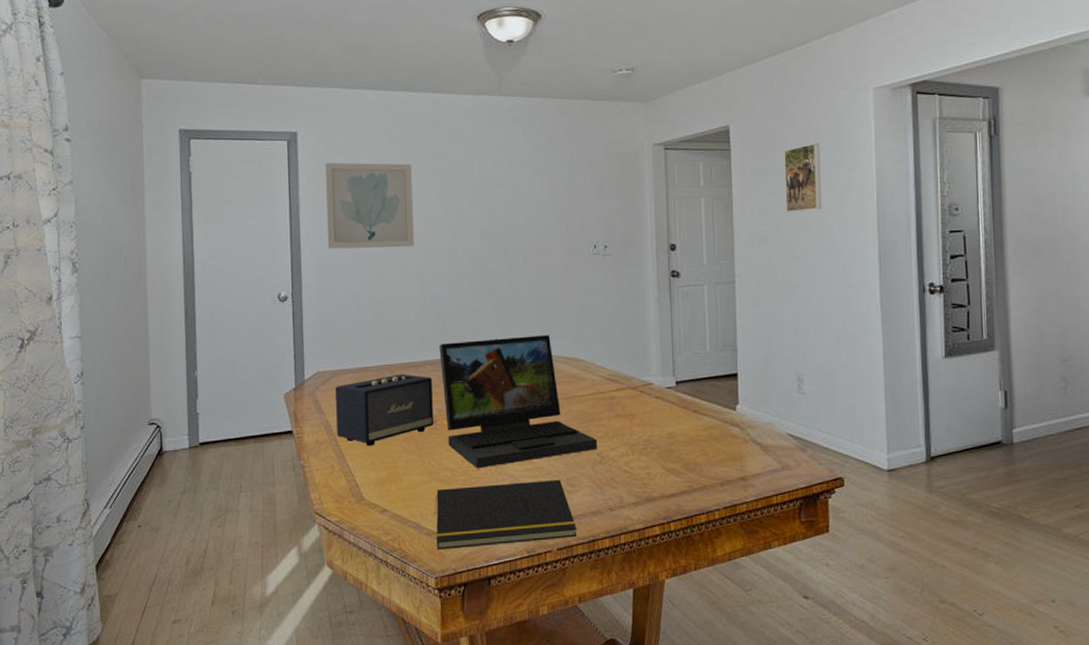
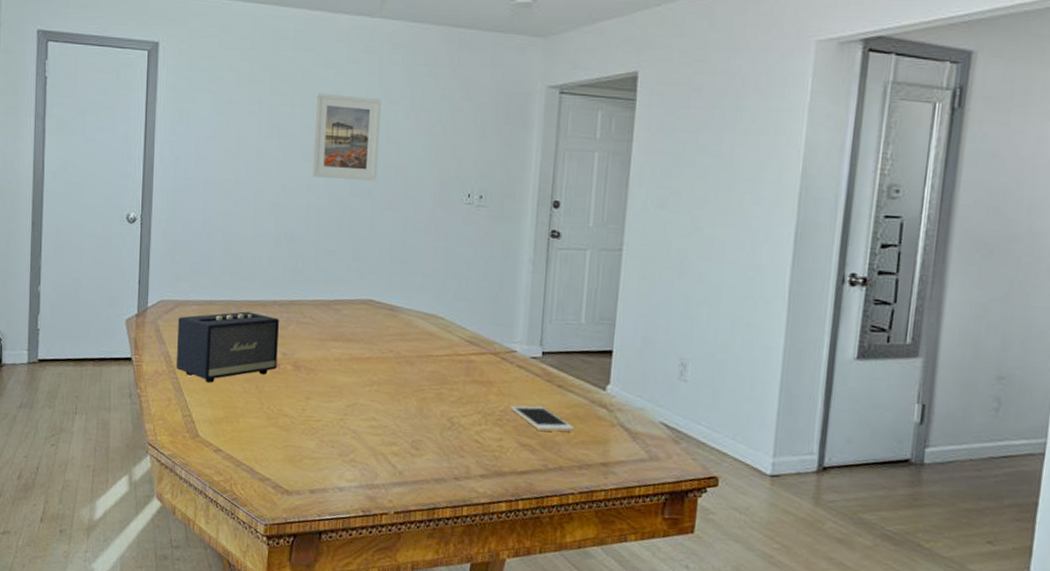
wall art: present [325,162,414,249] -> none [181,78,278,178]
notepad: present [433,479,577,550] -> none [268,435,418,503]
laptop: present [439,334,598,469] -> none [289,283,449,420]
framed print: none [448,166,510,243] -> present [311,92,381,182]
cell phone: none [653,431,713,454] -> present [510,405,575,432]
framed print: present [784,142,822,212] -> none [692,99,742,178]

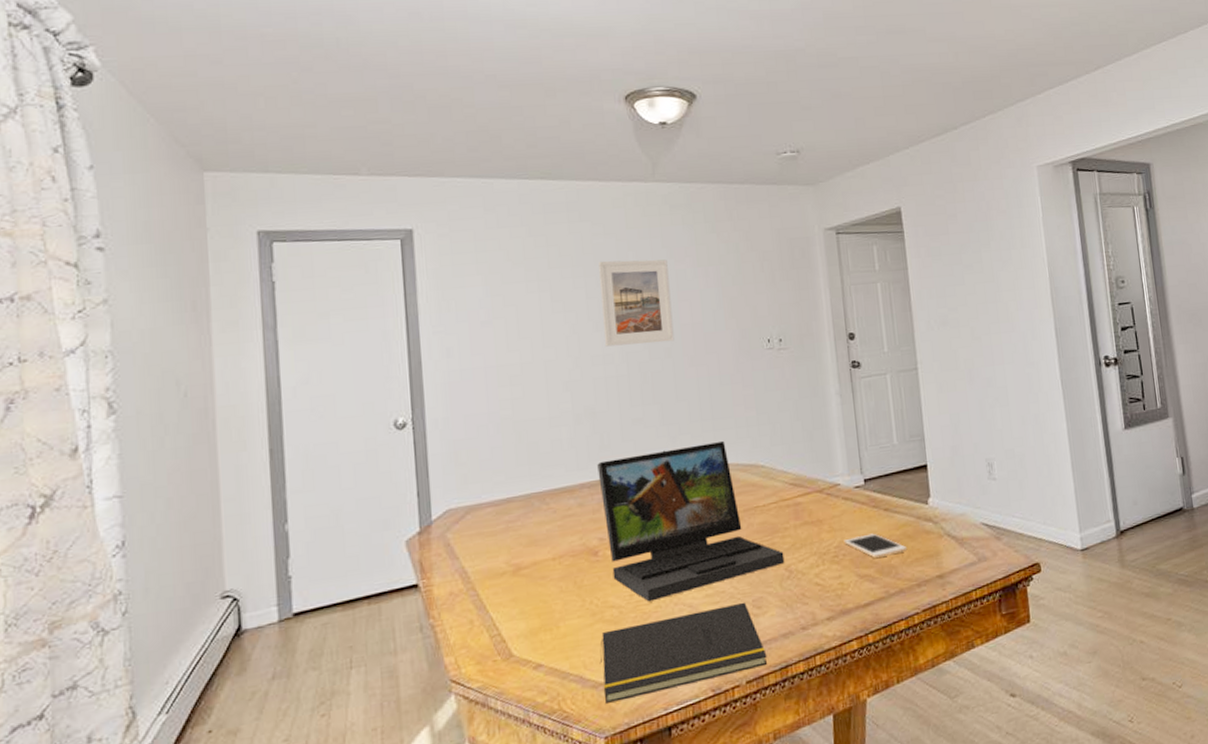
speaker: present [177,311,279,384] -> none [471,501,595,592]
notepad: none [268,435,418,503] -> present [599,602,768,703]
laptop: none [289,283,449,420] -> present [597,440,785,602]

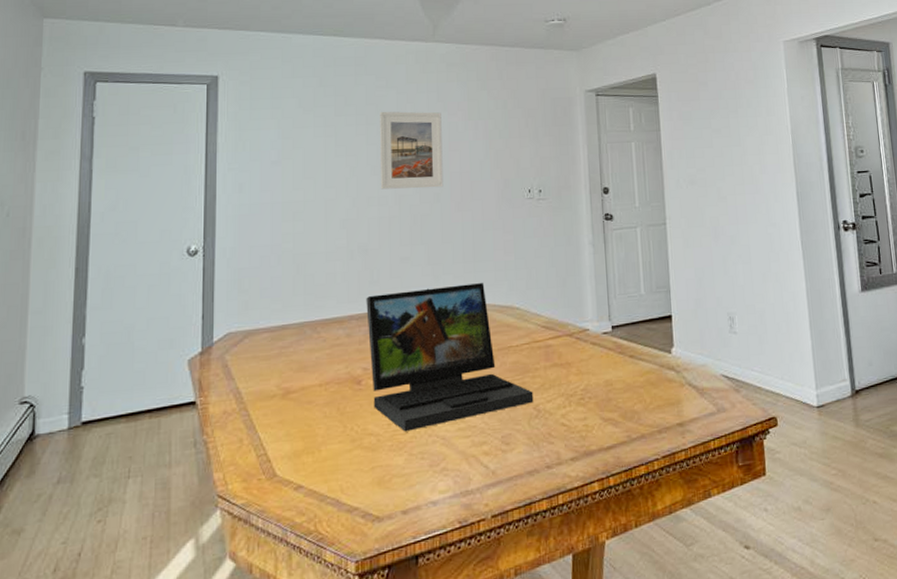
notepad: present [599,602,768,703] -> none [355,437,513,528]
cell phone: present [843,533,908,558] -> none [590,378,650,403]

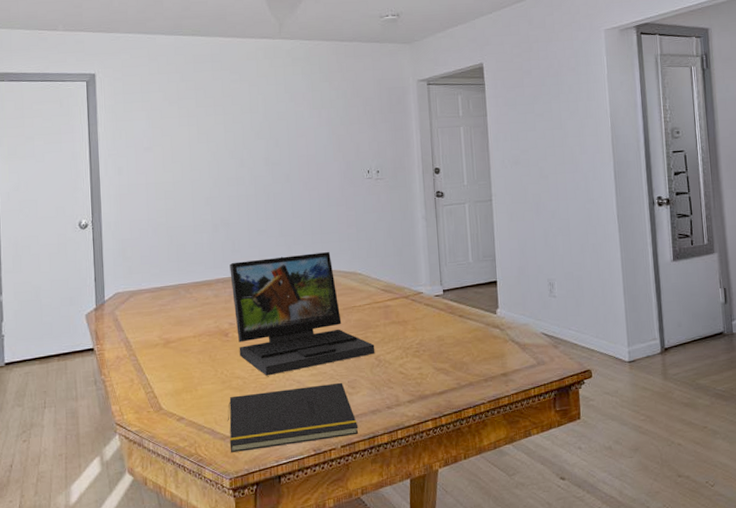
notepad: none [355,437,513,528] -> present [227,382,359,452]
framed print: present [380,111,444,189] -> none [235,102,293,171]

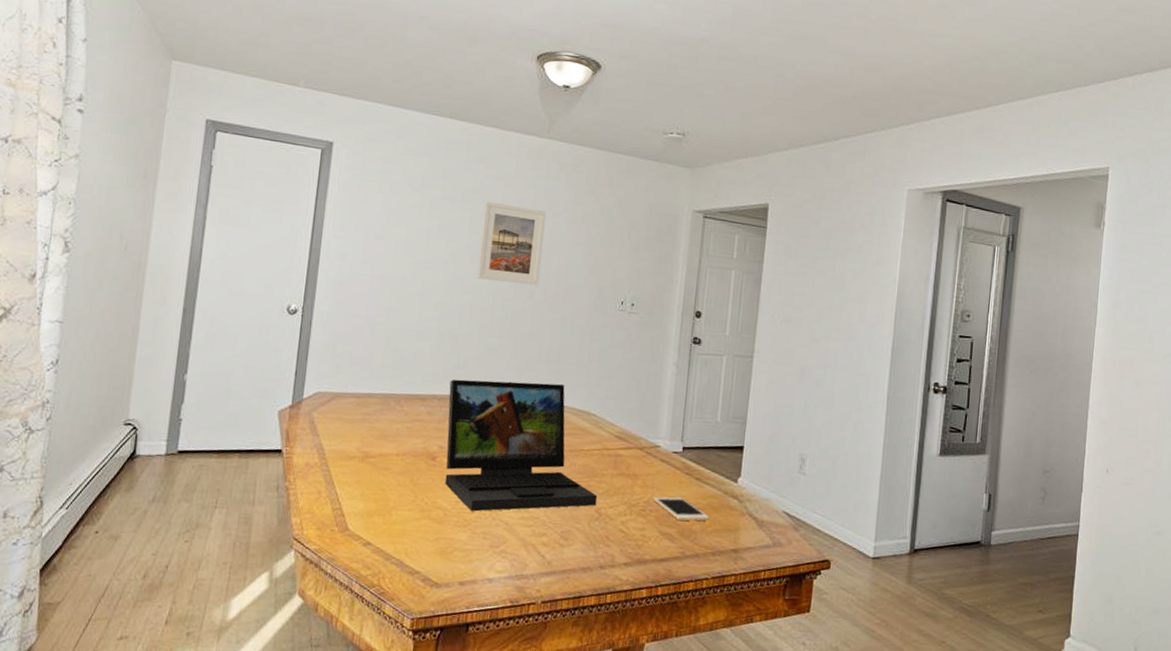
notepad: present [227,382,359,452] -> none [417,527,565,592]
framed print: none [235,102,293,171] -> present [476,201,546,286]
cell phone: none [424,334,477,355] -> present [653,497,710,521]

